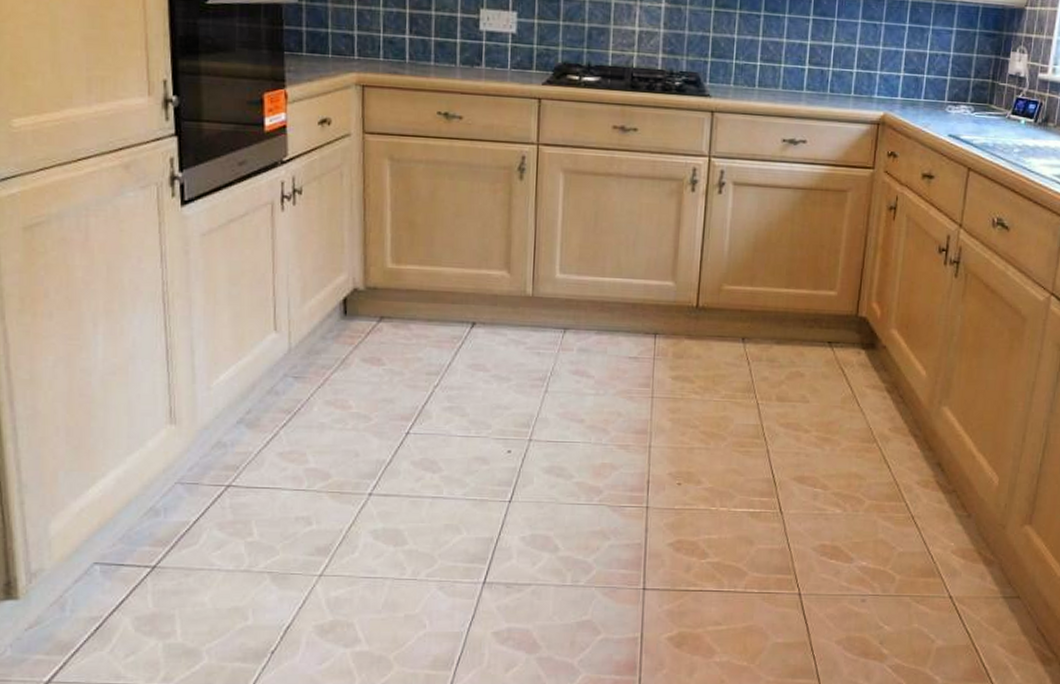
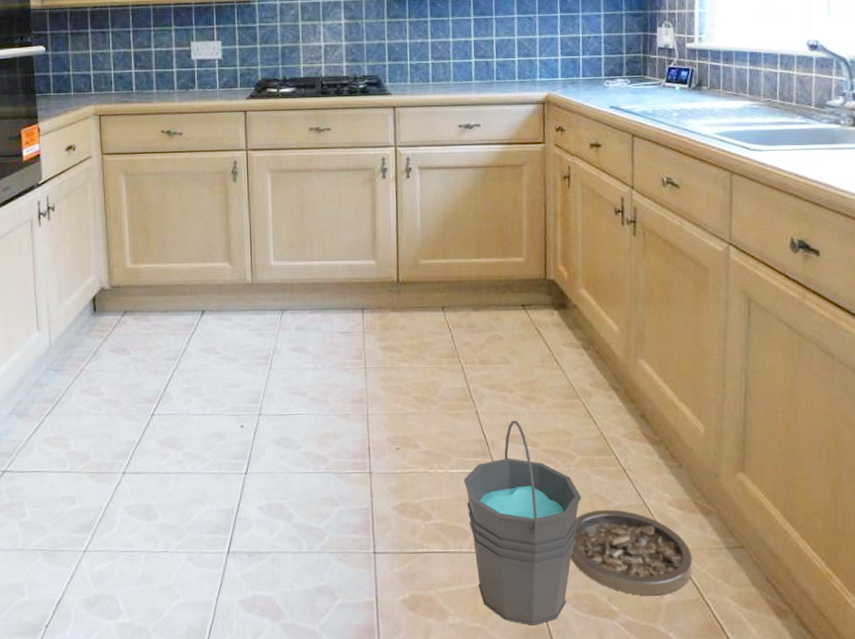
bucket: none [746,461,866,666] -> present [464,420,582,626]
pet bowl: none [847,555,968,641] -> present [570,509,693,596]

